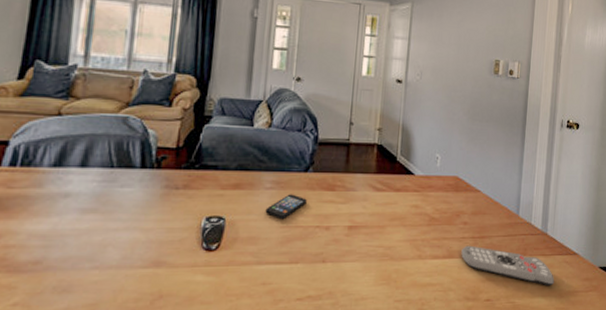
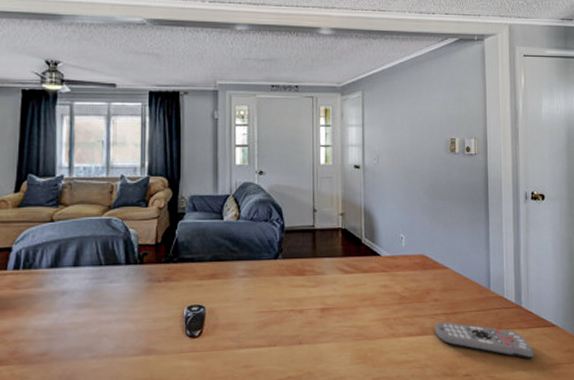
smartphone: present [265,194,307,220] -> none [241,280,279,306]

